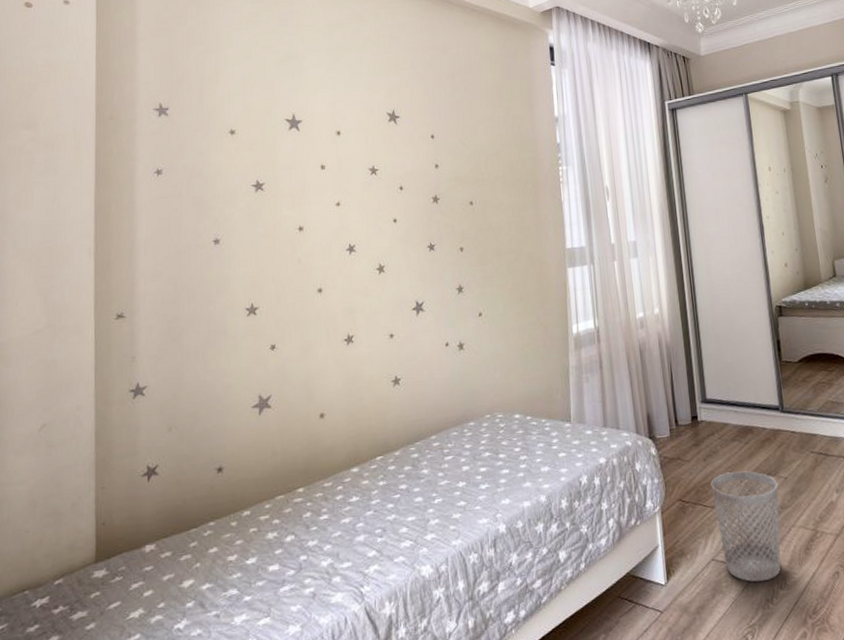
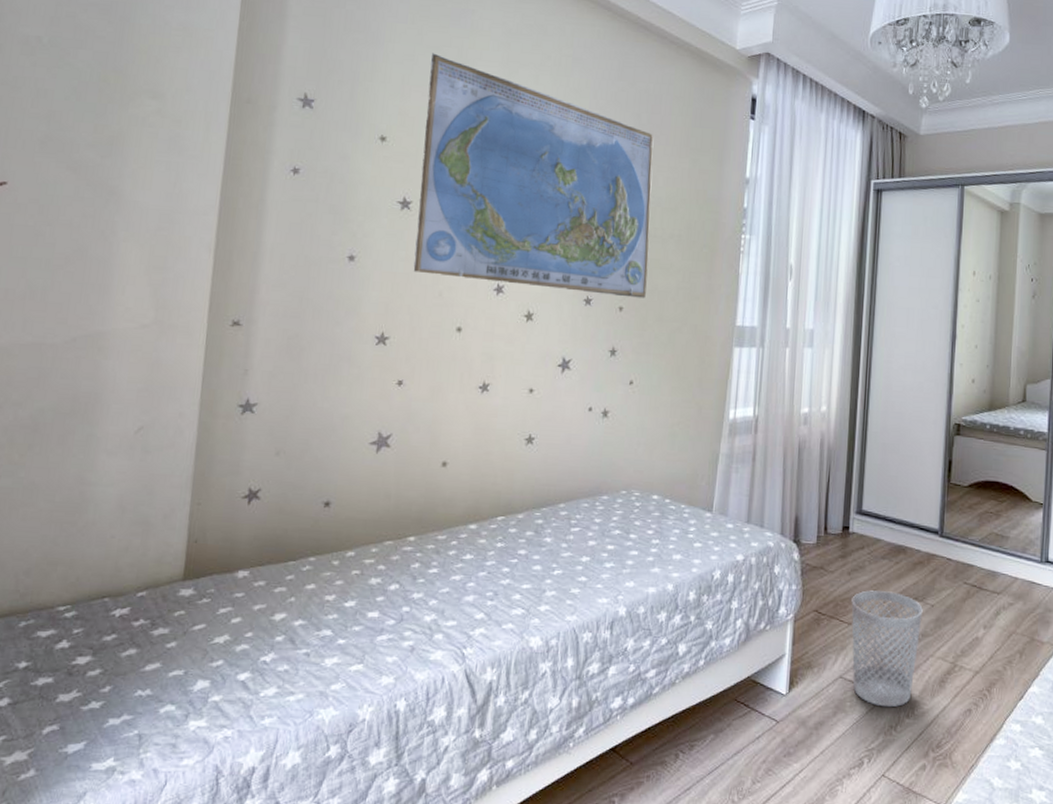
world map: none [266,51,482,245] -> present [413,53,654,298]

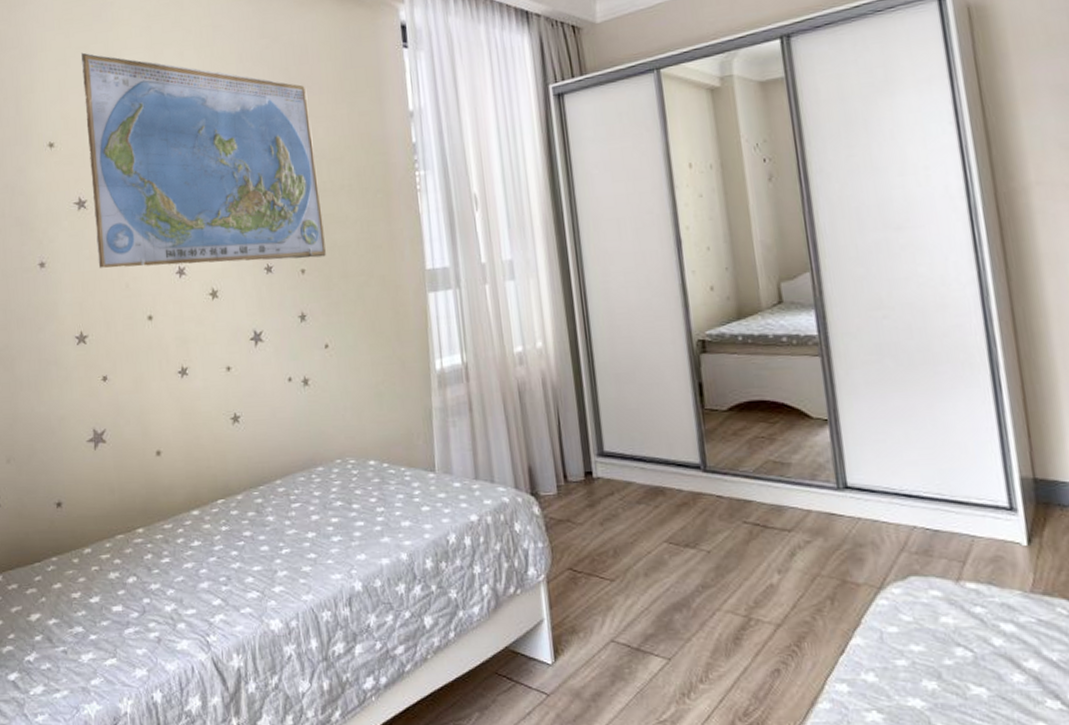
wastebasket: present [851,590,923,708] -> none [609,540,702,672]

